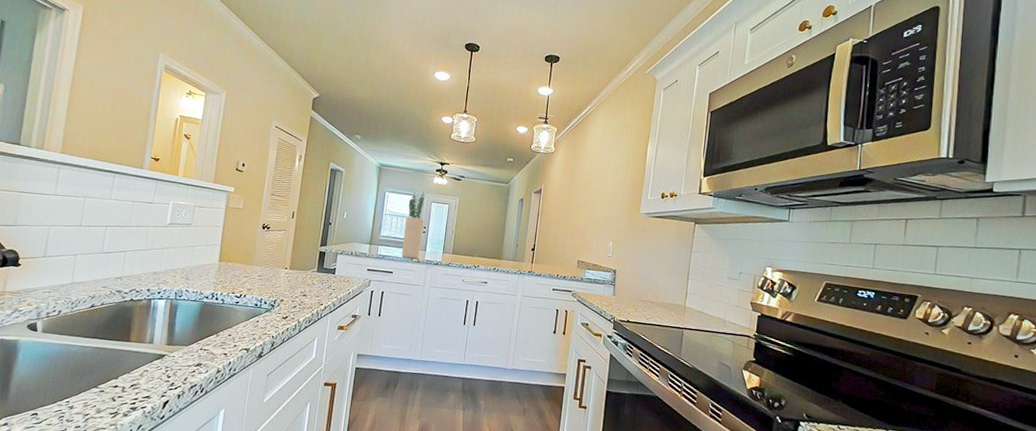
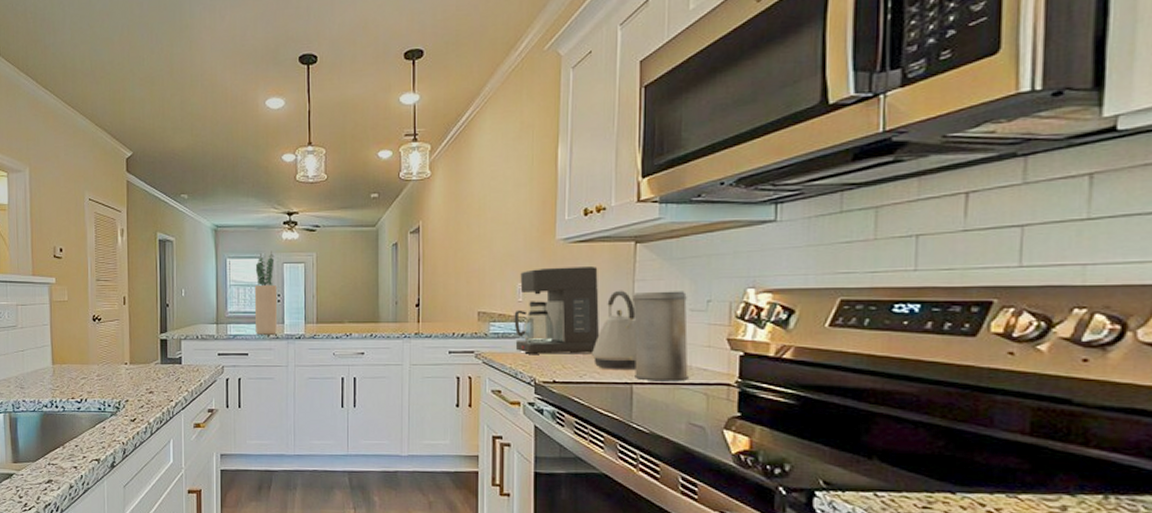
coffee maker: none [602,233,667,302] -> present [514,267,599,354]
kettle: none [657,257,691,319] -> present [592,290,637,371]
canister: none [685,260,726,330] -> present [633,291,690,382]

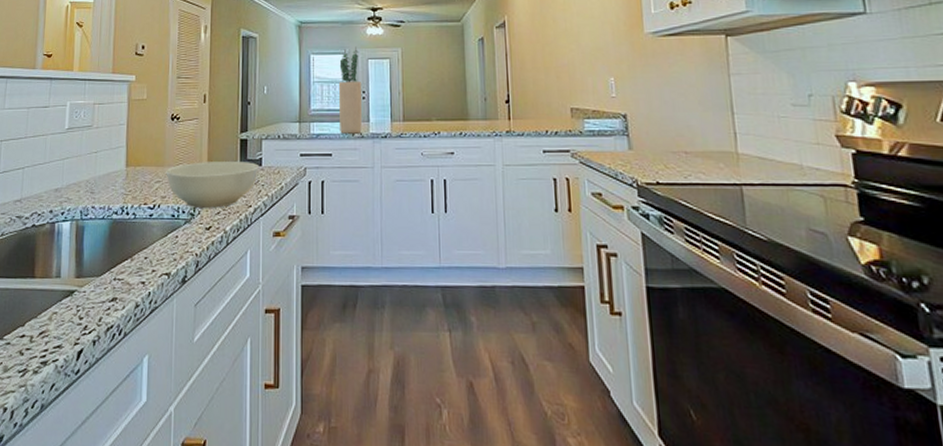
bowl: none [90,360,179,402] -> present [166,162,259,208]
coffee maker: present [514,267,599,354] -> none [608,60,700,153]
kettle: present [592,290,637,371] -> none [694,84,744,171]
canister: present [633,291,690,382] -> none [730,85,803,182]

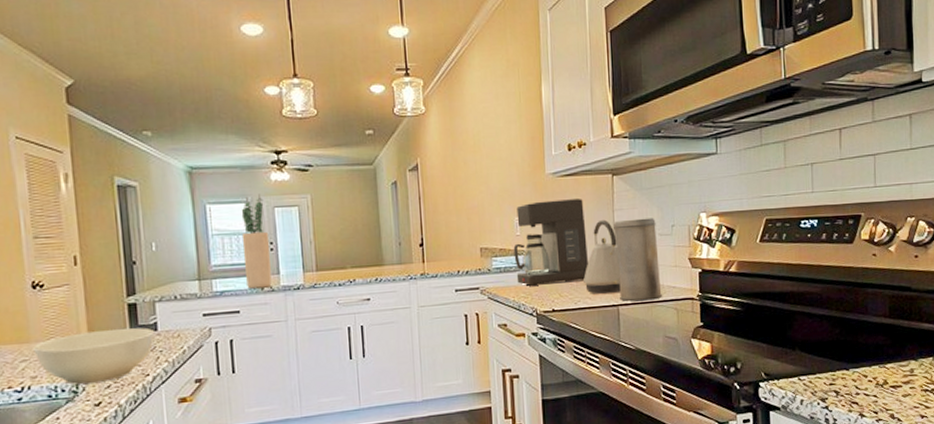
coffee maker: none [608,60,700,153] -> present [513,199,588,286]
kettle: none [694,84,744,171] -> present [584,219,621,295]
canister: none [730,85,803,182] -> present [613,217,663,302]

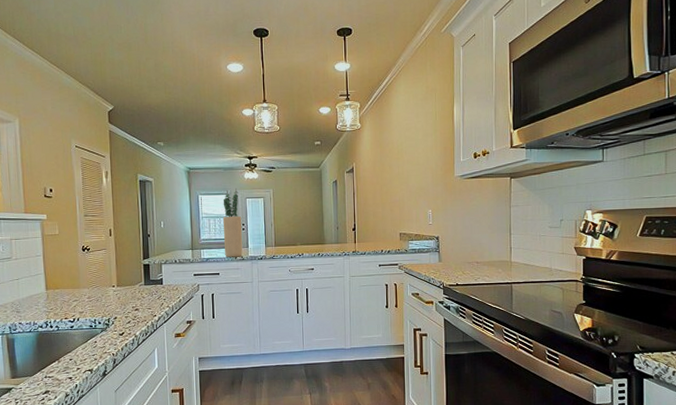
bowl: present [33,327,154,385] -> none [81,282,160,319]
coffee maker: present [513,199,588,286] -> none [426,196,487,264]
kettle: present [584,219,621,295] -> none [483,213,514,274]
canister: present [613,217,663,302] -> none [510,213,551,281]

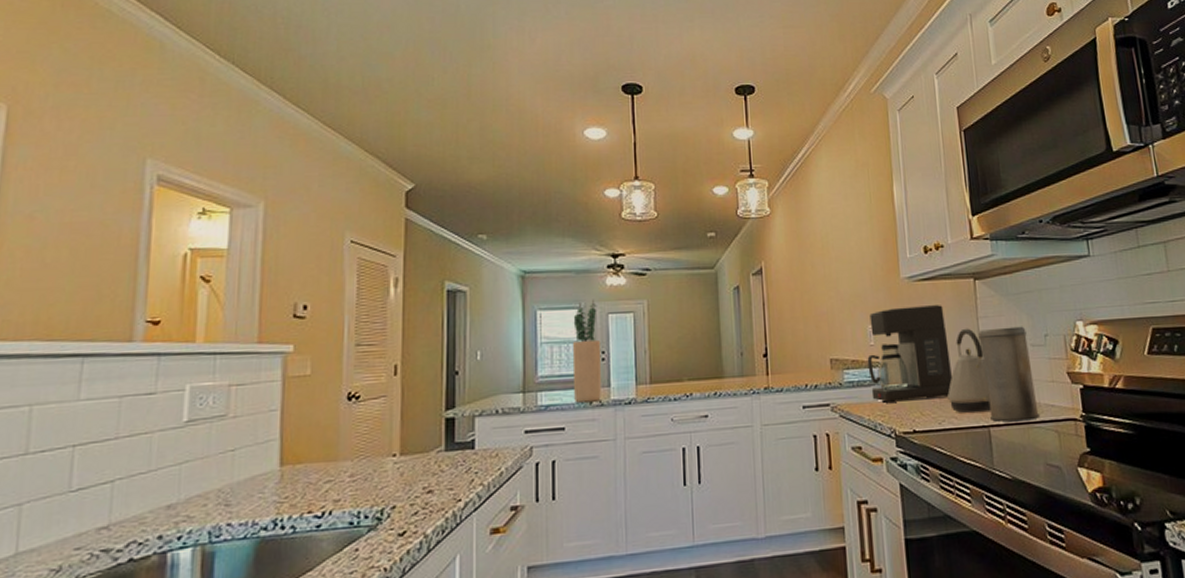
coffee maker: none [426,196,487,264] -> present [867,305,952,403]
kettle: none [483,213,514,274] -> present [947,328,991,414]
canister: none [510,213,551,281] -> present [978,326,1041,422]

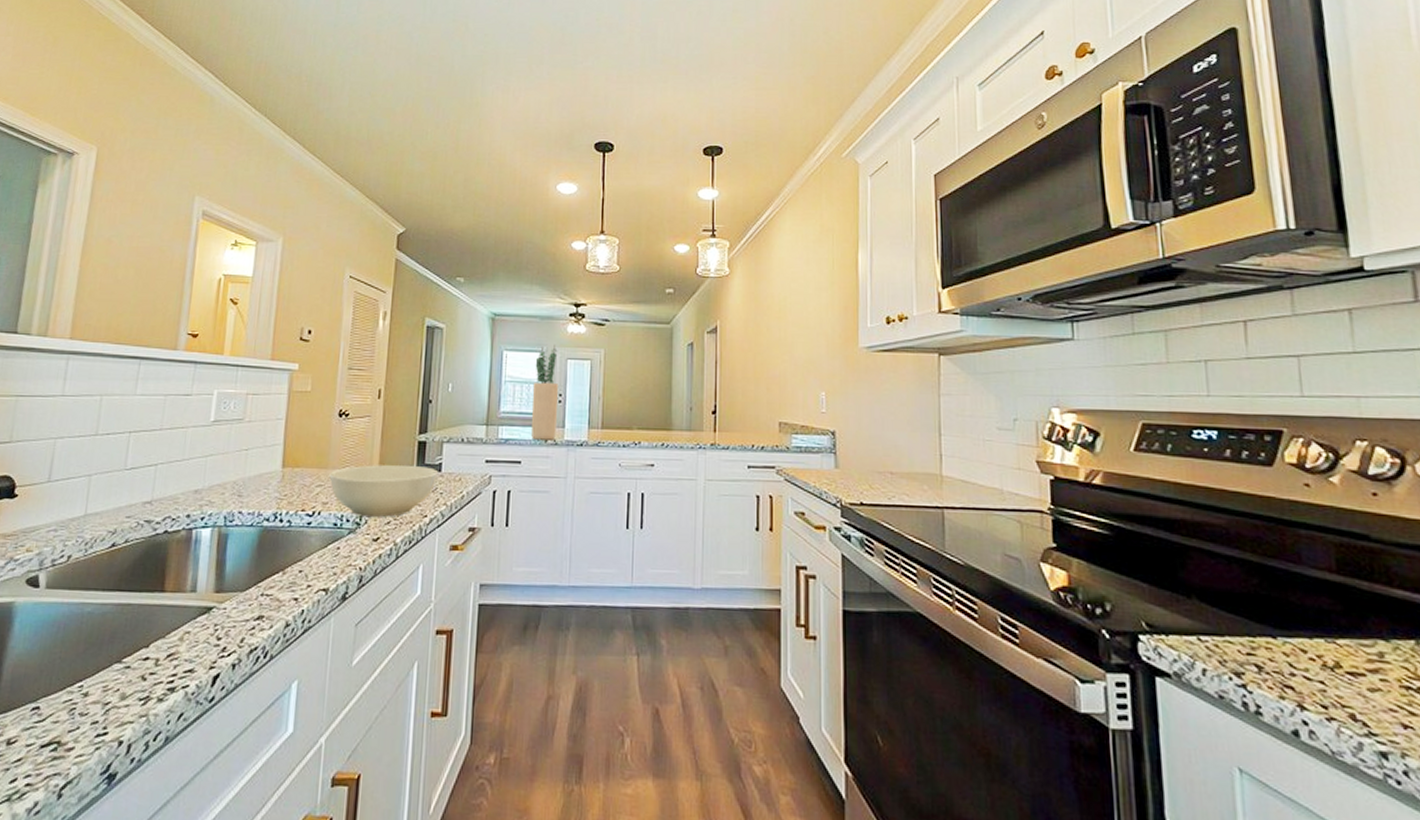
bowl: none [340,445,470,510] -> present [329,465,438,517]
coffee maker: present [867,305,952,403] -> none [817,377,906,473]
kettle: present [947,328,991,414] -> none [900,404,947,494]
canister: present [978,326,1041,422] -> none [939,407,1002,507]

